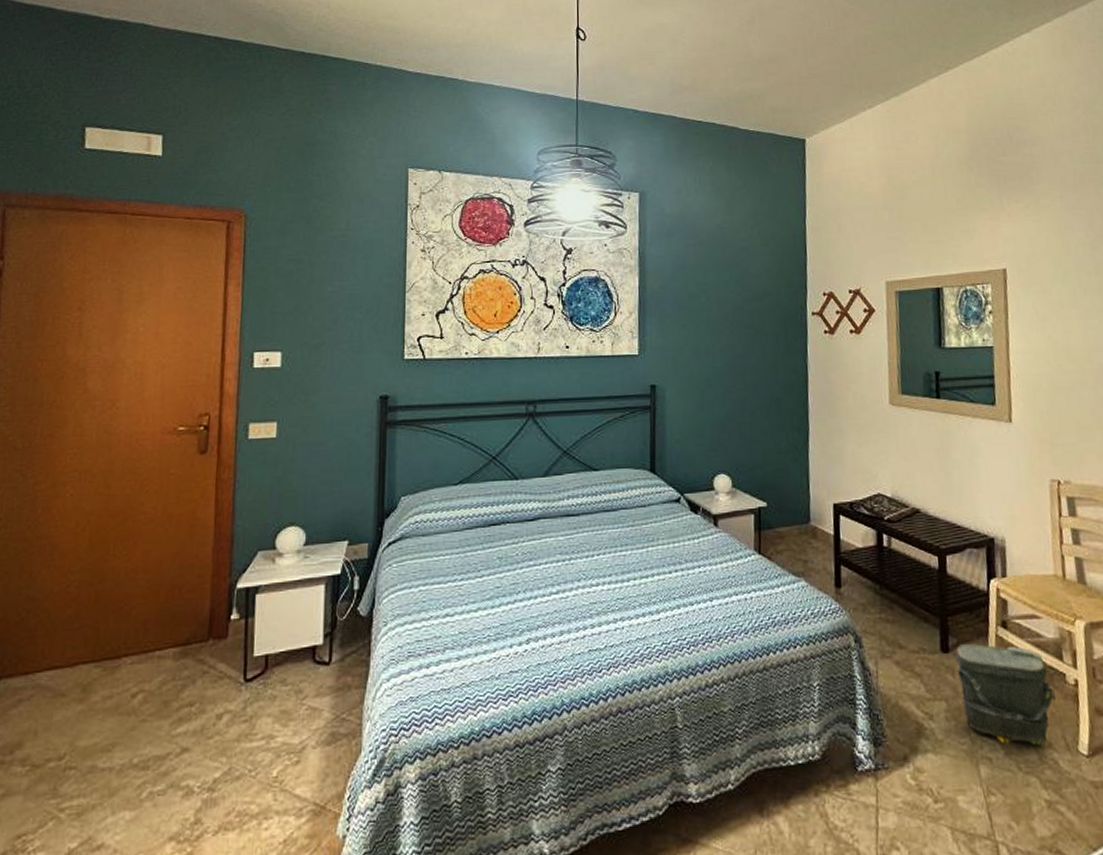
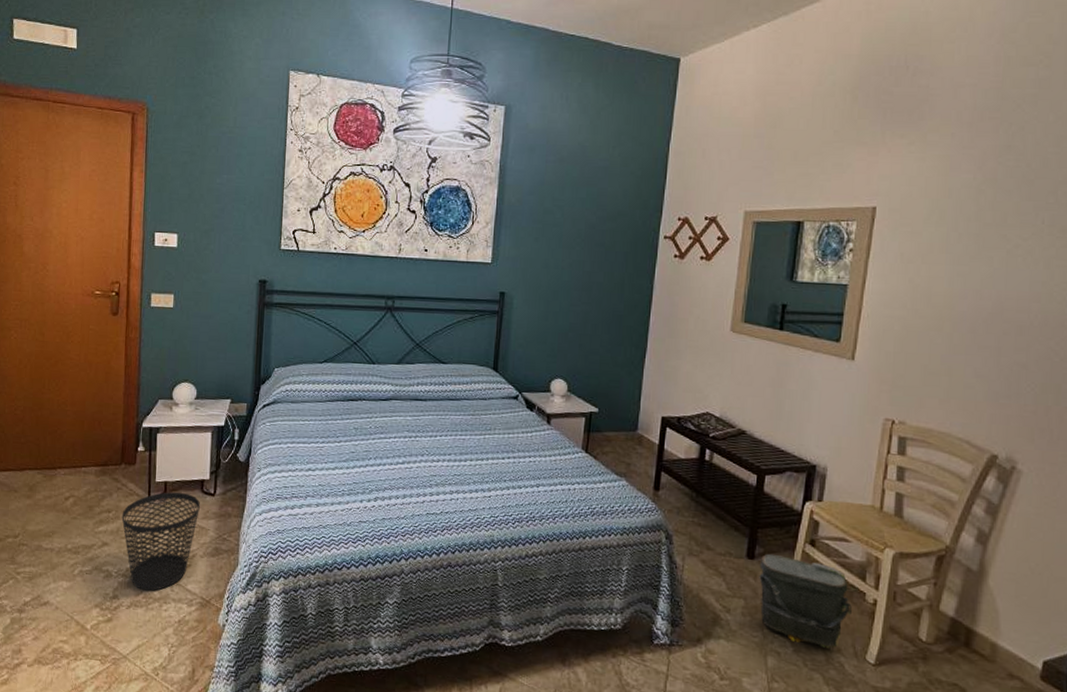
wastebasket: none [208,666,311,806] -> present [121,492,200,591]

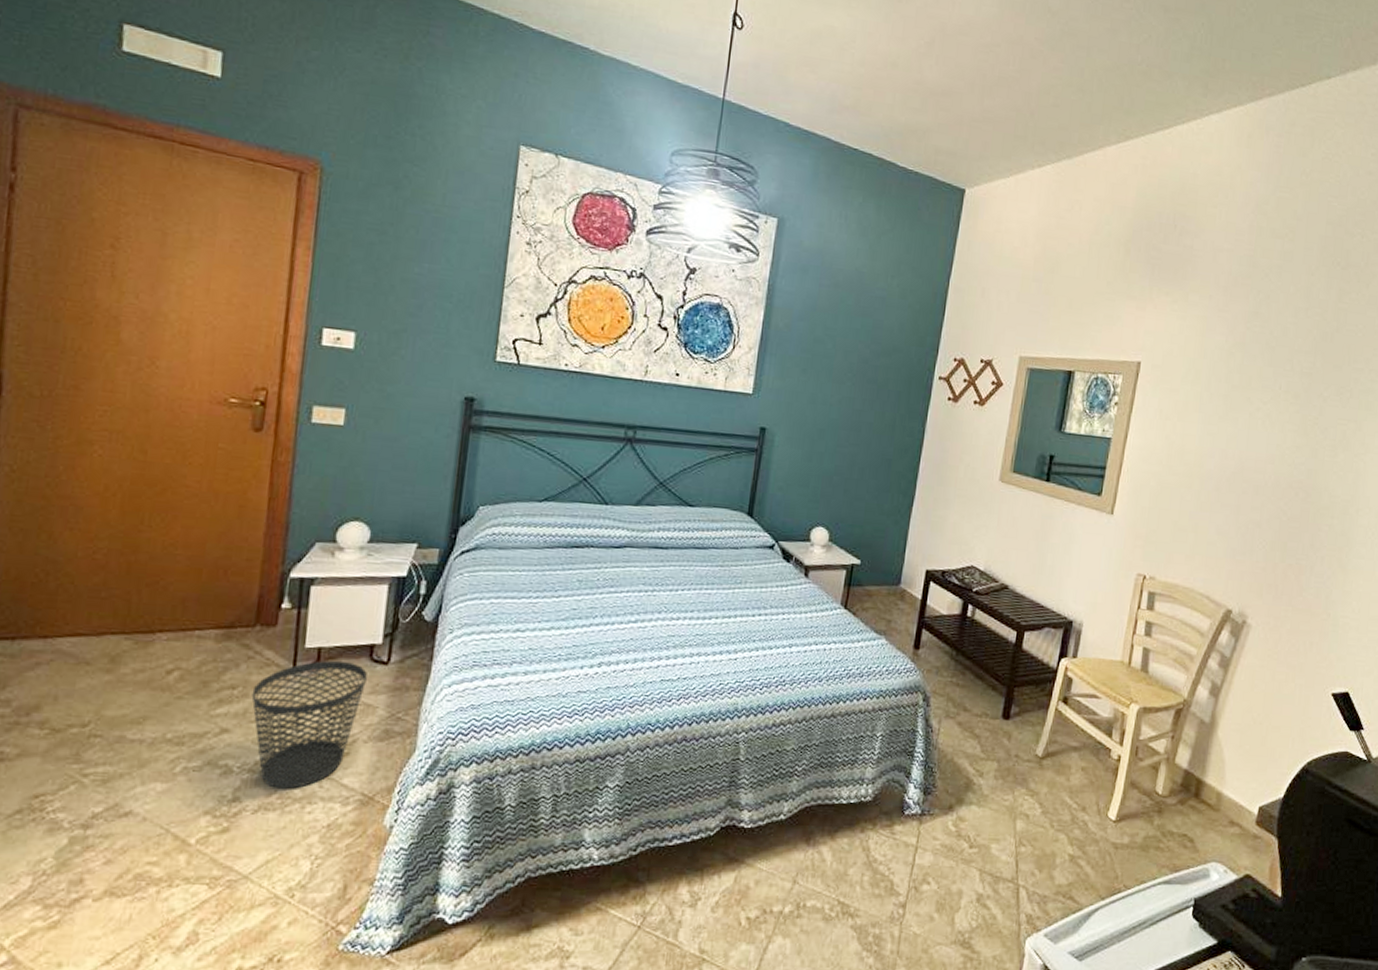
bag: present [759,553,853,648] -> none [1012,713,1100,807]

